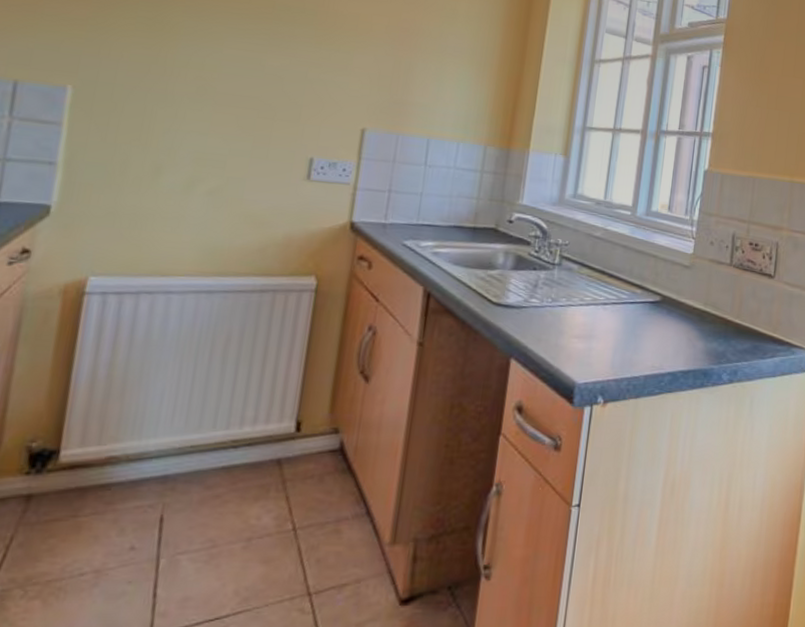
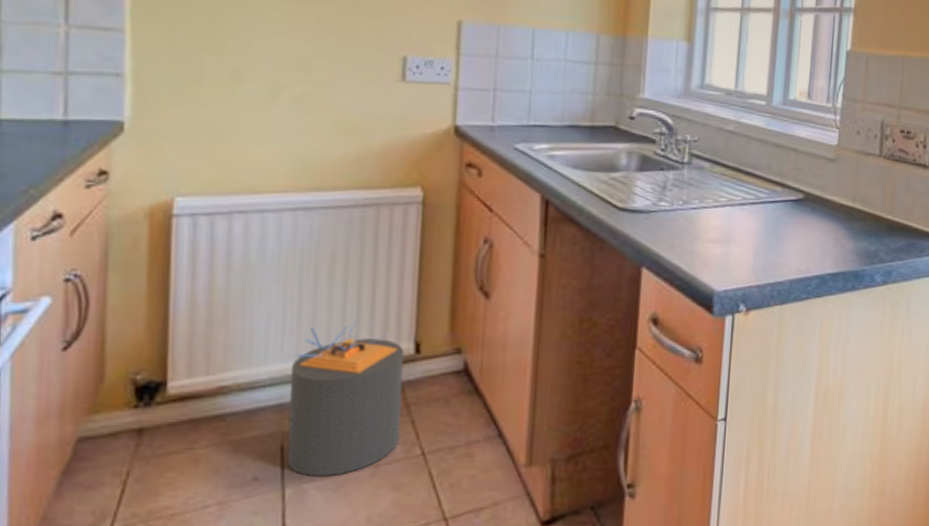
trash can: none [165,399,286,549] -> present [287,322,405,477]

